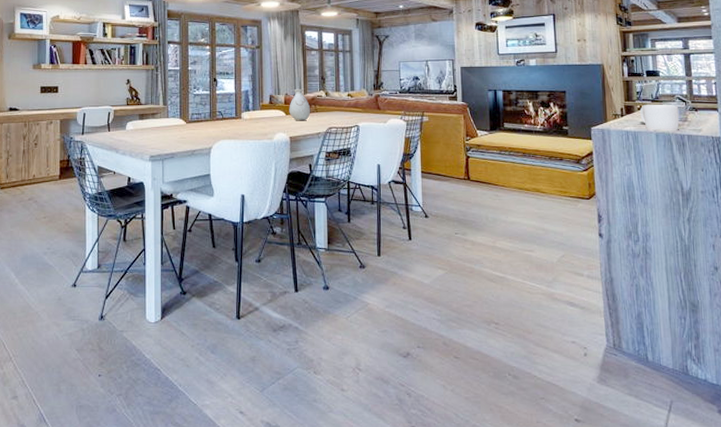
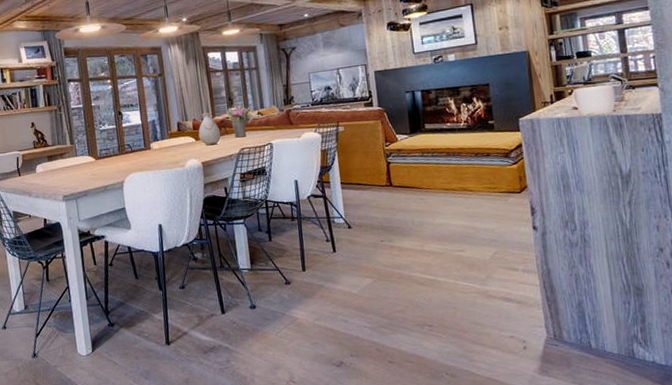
flower bouquet: none [317,85,343,117] -> present [225,104,253,138]

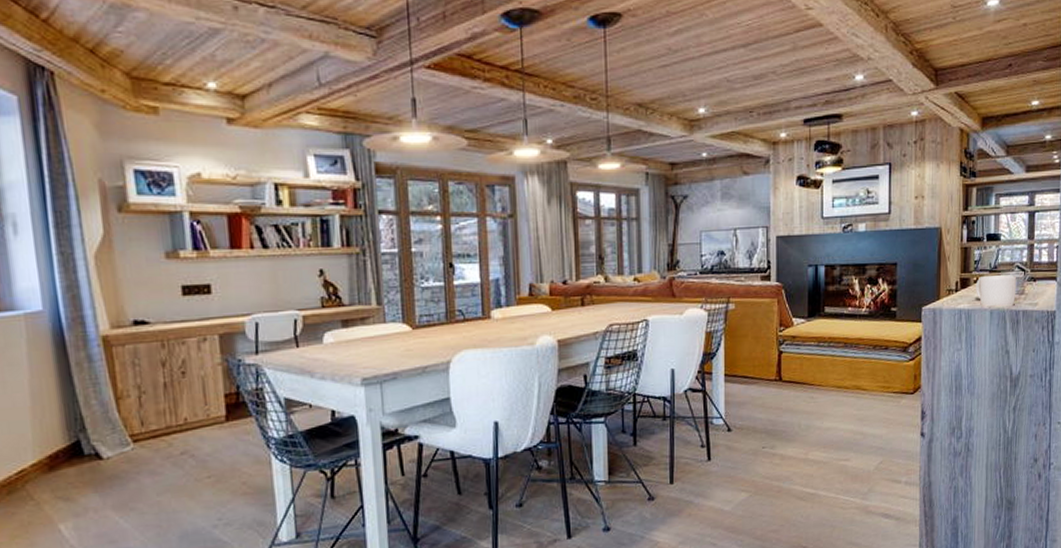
vase: present [198,113,221,146] -> none [556,274,585,318]
flower bouquet: present [225,104,253,138] -> none [593,266,627,310]

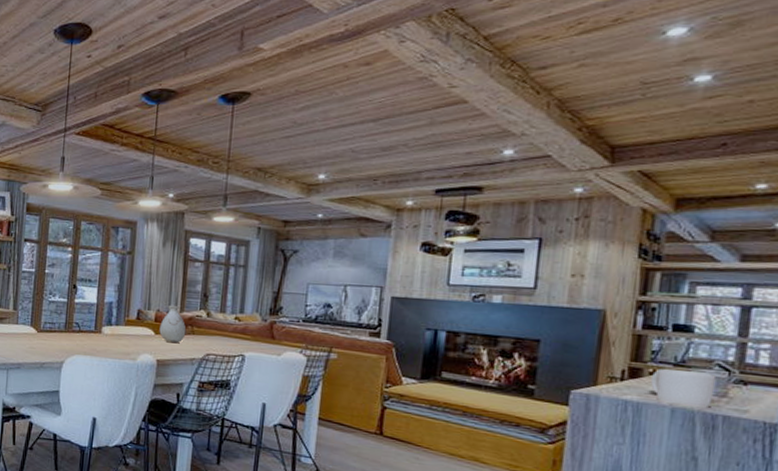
vase: none [556,274,585,318] -> present [159,306,187,344]

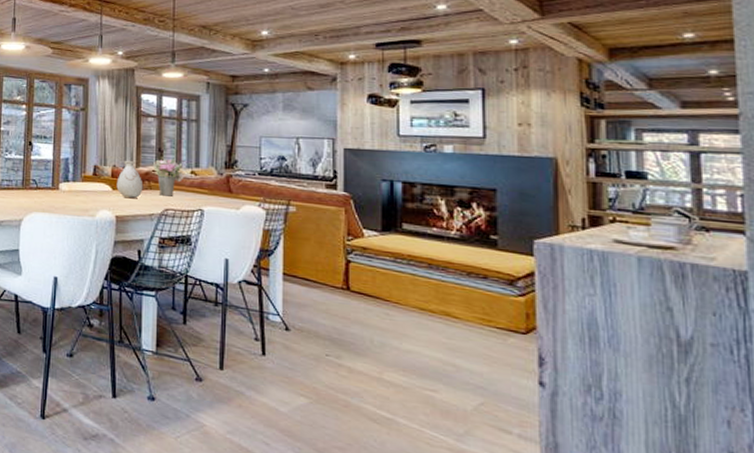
flower bouquet: none [196,304,228,342] -> present [152,159,184,197]
mug: present [650,369,717,409] -> none [613,216,678,257]

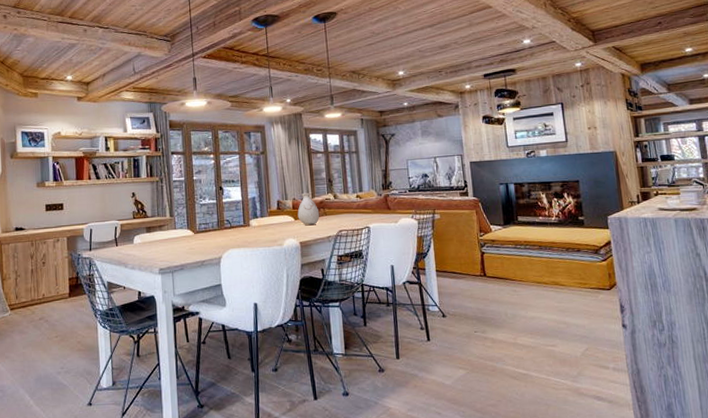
flower bouquet: present [152,159,184,197] -> none [325,187,351,220]

